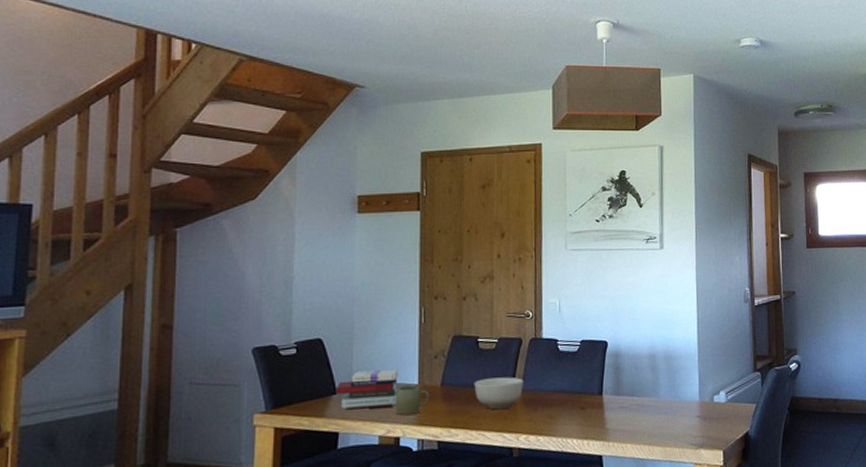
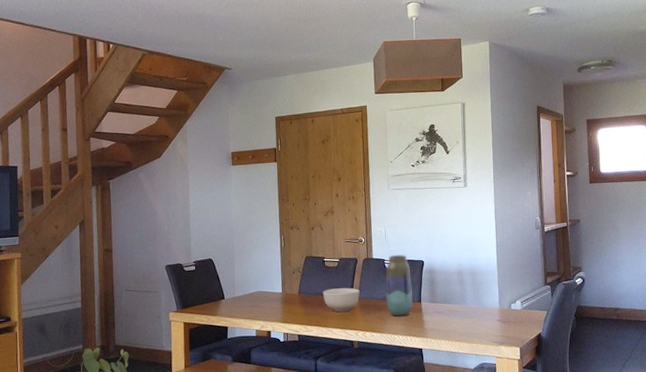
books: present [335,369,399,410] -> none [223,281,268,311]
mug: present [395,385,430,415] -> none [265,293,291,315]
vase: none [558,333,592,414] -> present [385,255,413,316]

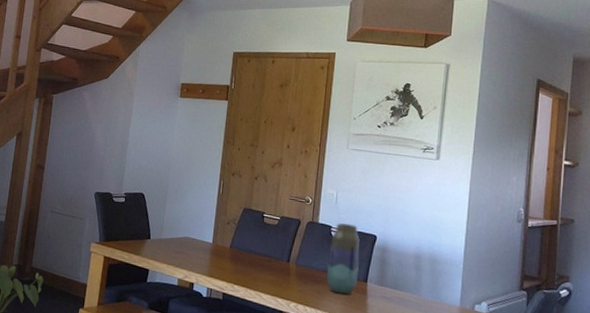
bowl: present [322,287,361,313] -> none [256,248,299,278]

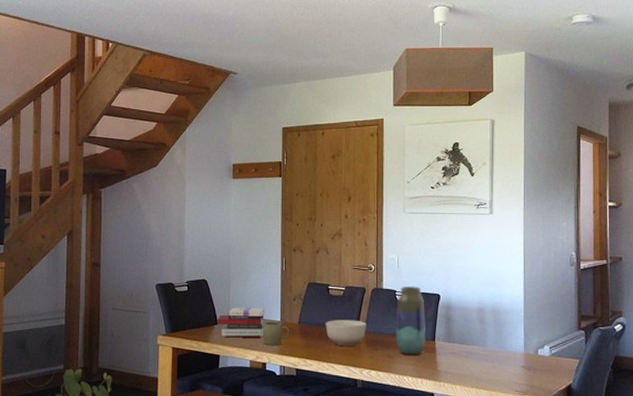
books: none [149,224,199,258] -> present [217,307,265,339]
mug: none [192,242,221,267] -> present [262,321,290,345]
bowl: none [256,248,299,278] -> present [325,320,367,347]

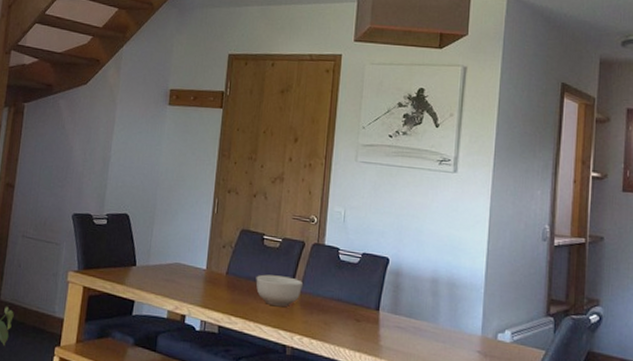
books: present [217,307,265,339] -> none [135,248,191,287]
mug: present [262,321,290,345] -> none [184,268,216,296]
vase: present [396,286,426,355] -> none [334,244,371,325]

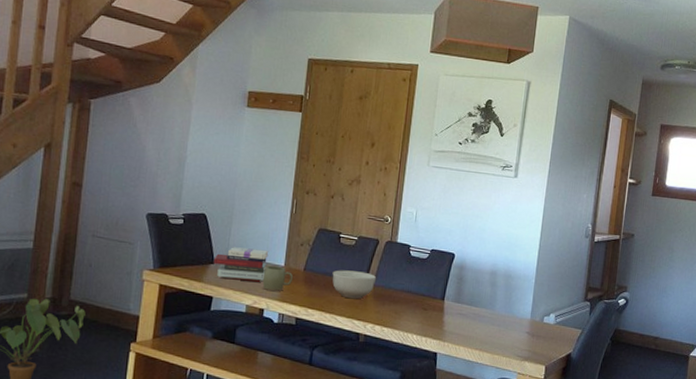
books: none [135,248,191,287] -> present [213,247,269,283]
mug: none [184,268,216,296] -> present [262,265,294,291]

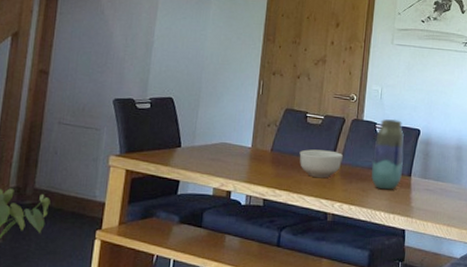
books: present [213,247,269,283] -> none [180,130,236,165]
mug: present [262,265,294,291] -> none [229,147,261,173]
vase: none [404,242,438,313] -> present [371,119,404,190]

